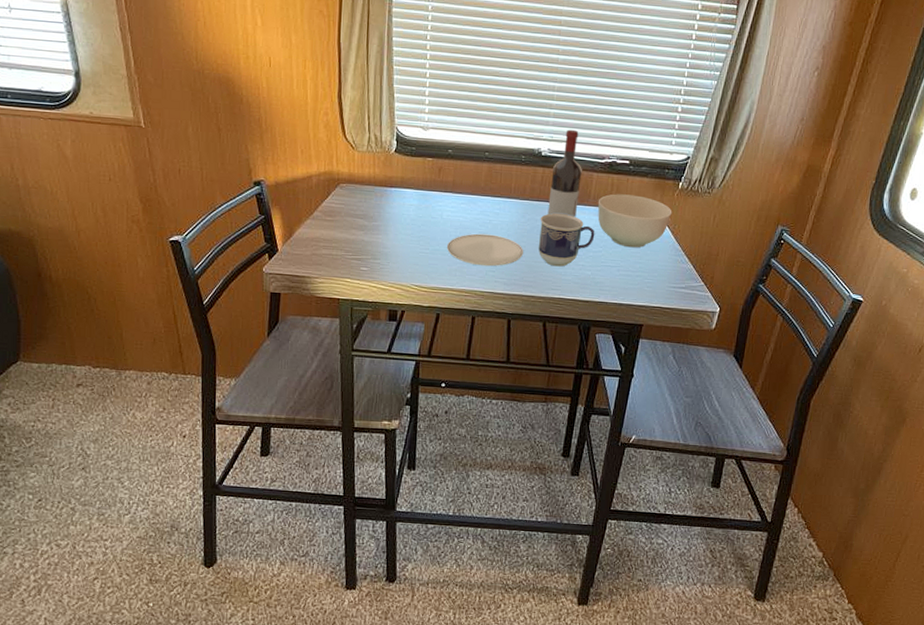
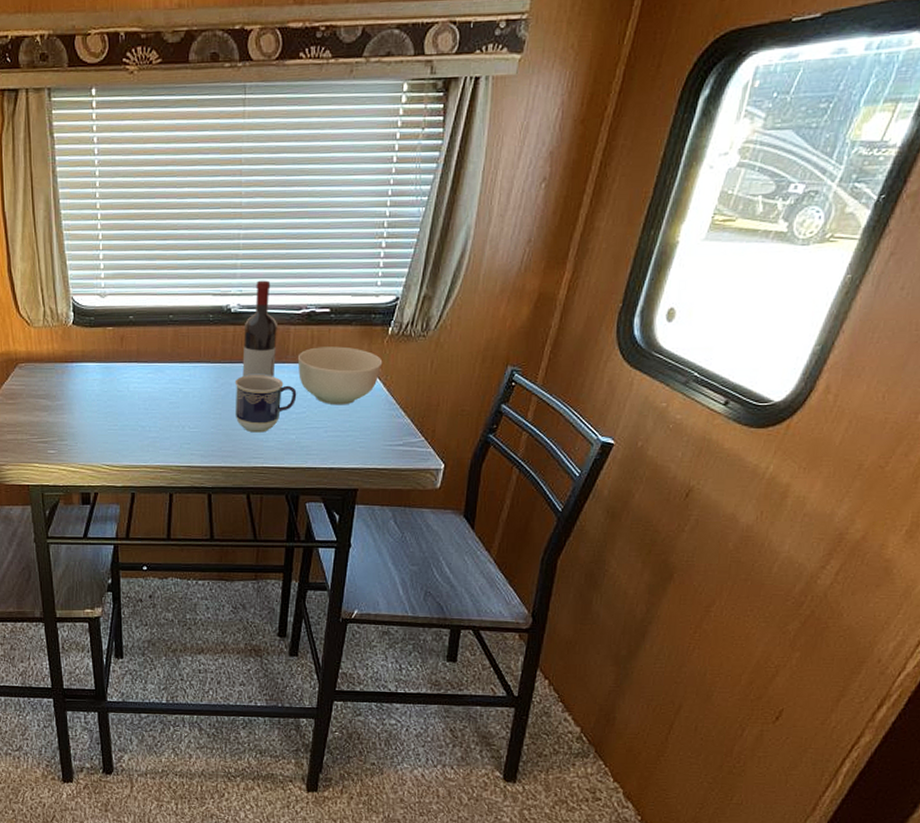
plate: present [446,233,523,267] -> none [136,404,219,439]

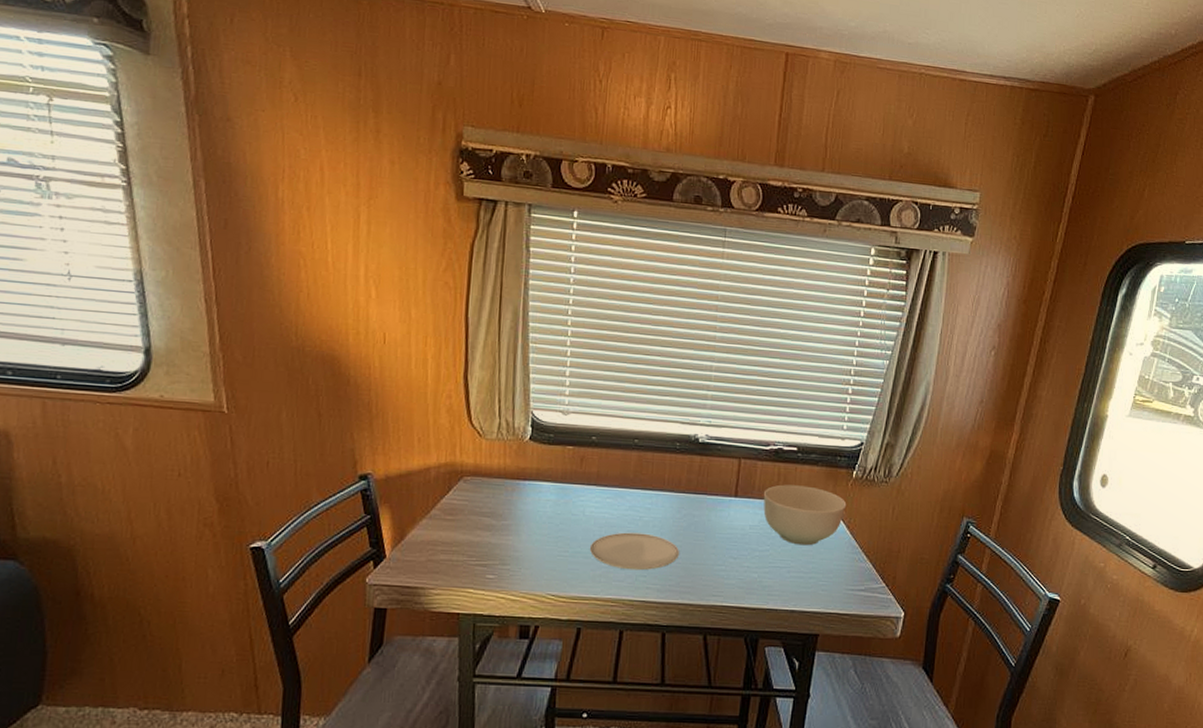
plate: none [136,404,219,439] -> present [589,532,679,571]
cup: present [234,375,297,433] -> none [696,507,761,569]
wine bottle: present [242,280,277,377] -> none [706,413,745,512]

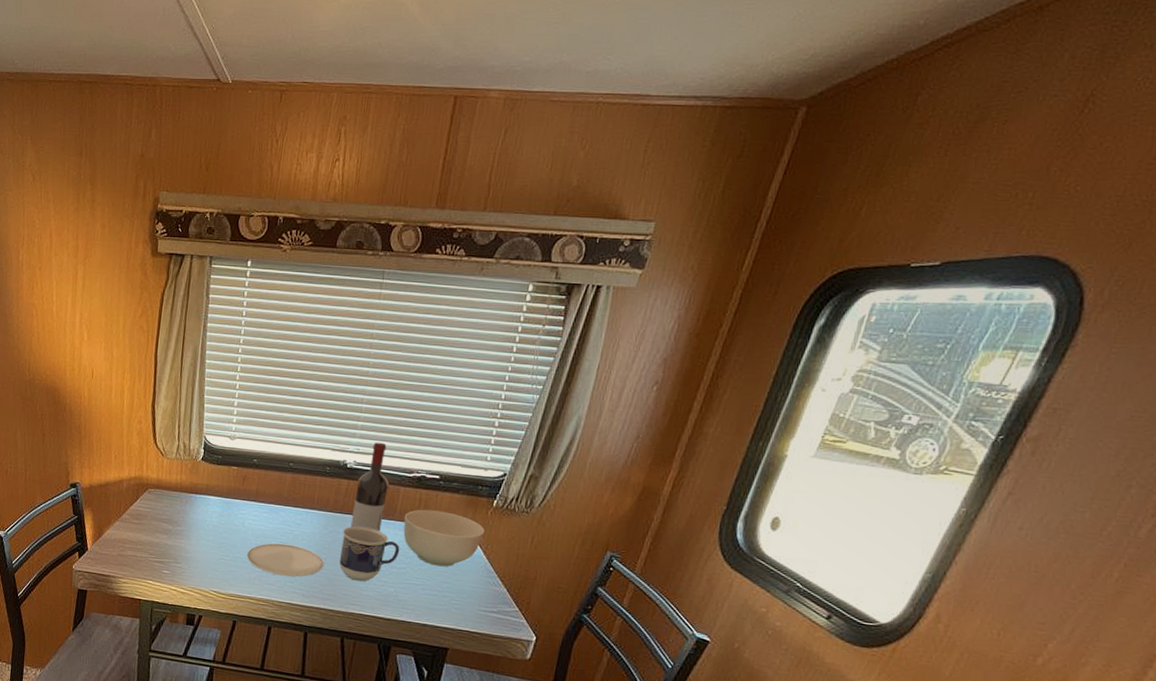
cup: none [696,507,761,569] -> present [339,526,400,582]
wine bottle: none [706,413,745,512] -> present [350,442,389,532]

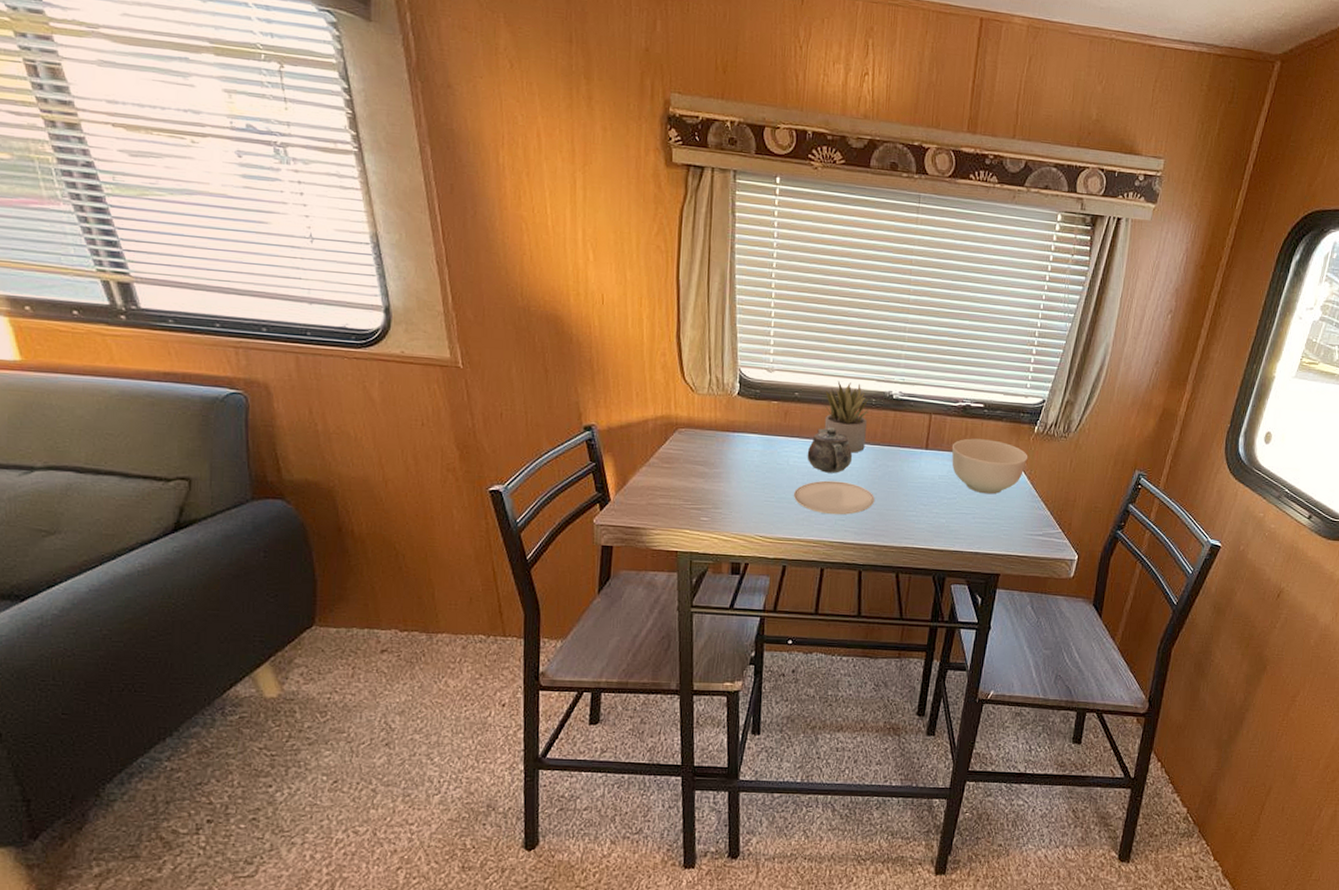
teapot: none [261,493,305,537] -> present [807,427,853,473]
succulent plant: none [279,449,324,519] -> present [824,380,870,453]
cup: present [339,526,400,582] -> none [890,459,949,515]
wine bottle: present [350,442,389,532] -> none [899,371,935,463]

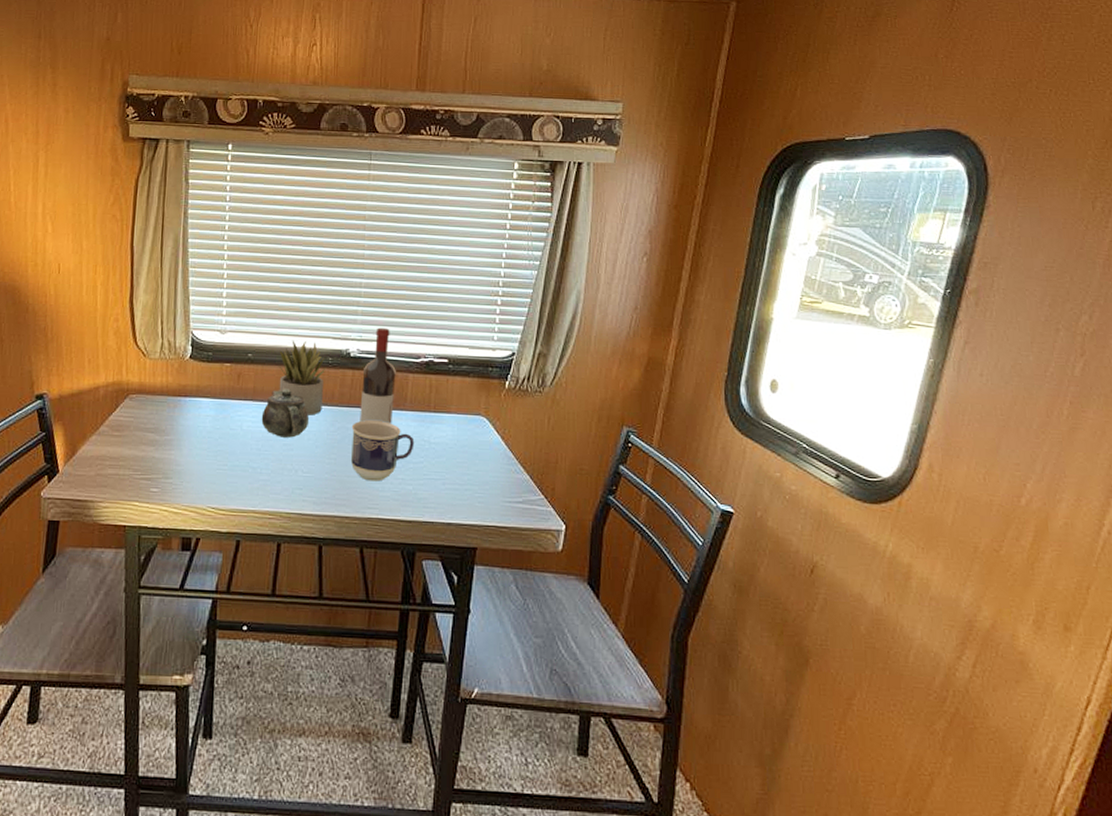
plate: present [793,480,874,515] -> none [247,445,334,483]
cup: none [890,459,949,515] -> present [350,420,415,481]
wine bottle: none [899,371,935,463] -> present [360,327,396,424]
bowl: present [951,438,1028,495] -> none [415,396,500,457]

